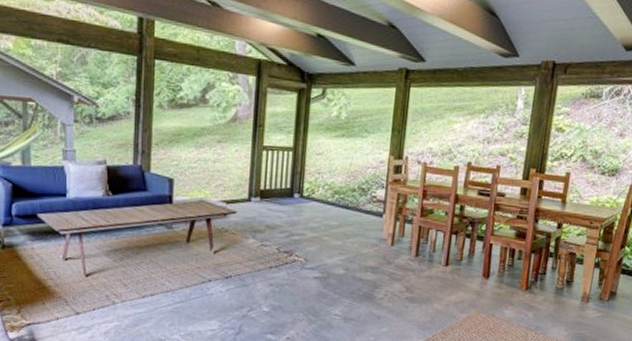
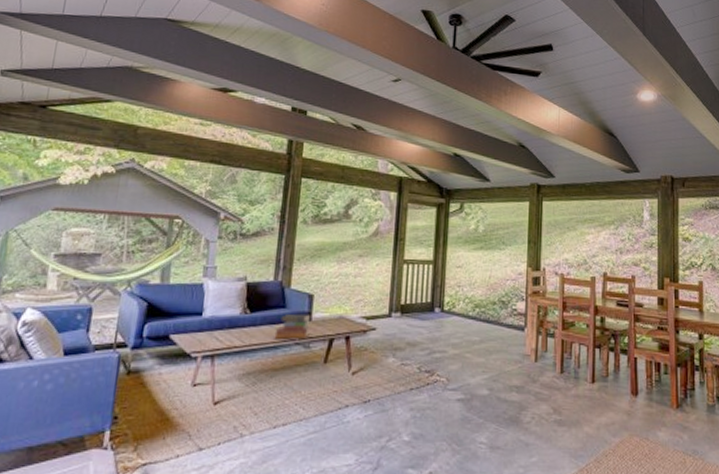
books: none [137,196,173,220] -> present [274,313,311,339]

